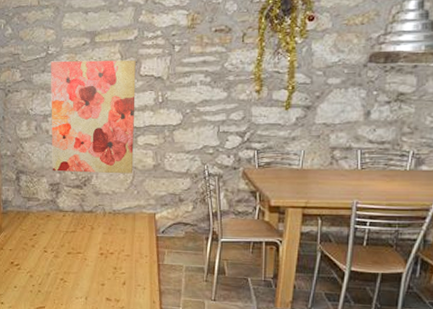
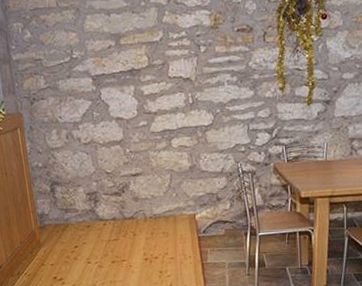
wall art: present [51,60,136,174] -> none [76,61,171,180]

